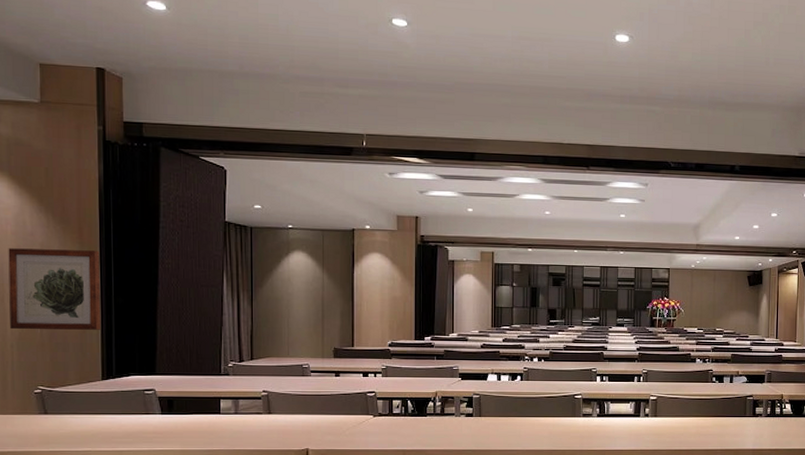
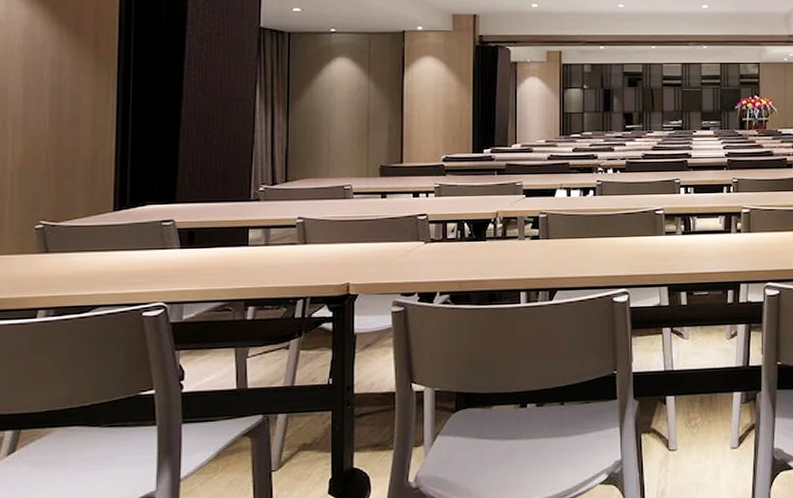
wall art: present [8,248,101,330] -> none [12,64,118,155]

